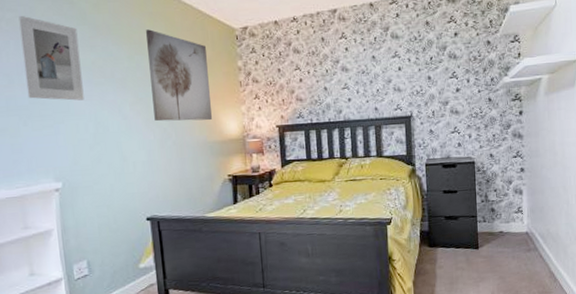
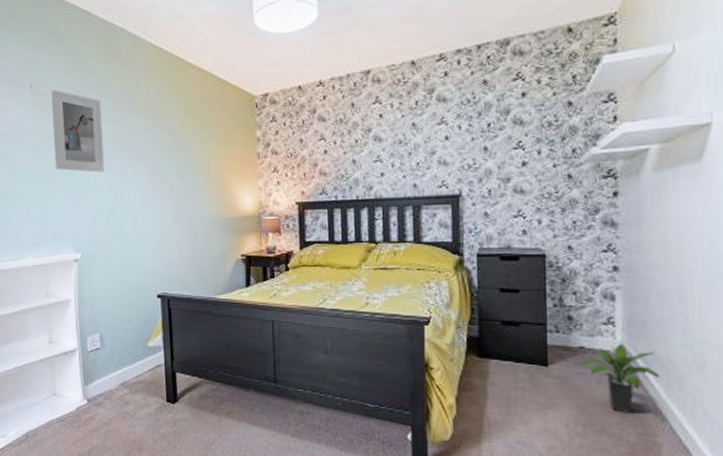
wall art: present [146,29,212,122] -> none [165,99,227,195]
potted plant: none [501,226,552,279] -> present [581,344,660,413]

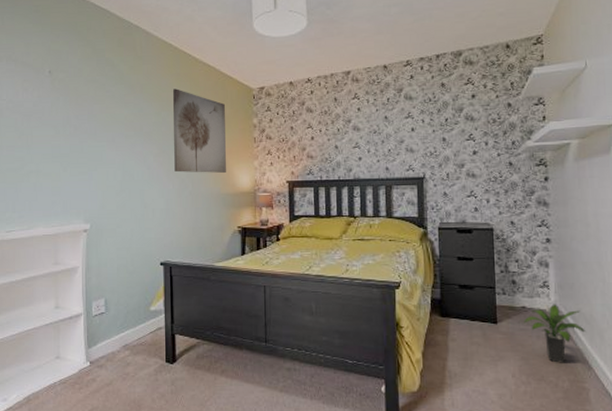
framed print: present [51,90,104,172] -> none [69,76,116,151]
wall art: none [165,99,227,195] -> present [173,88,226,173]

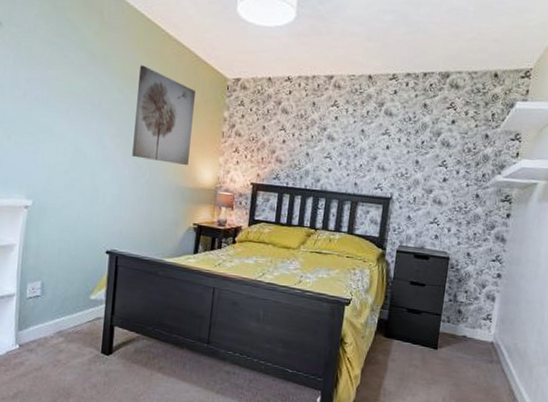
potted plant: present [524,304,585,363] -> none [462,335,517,392]

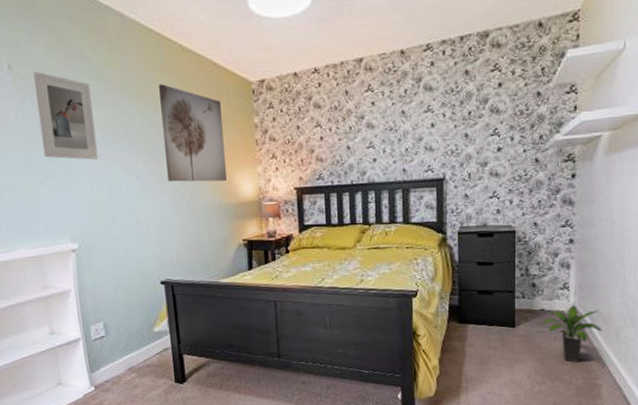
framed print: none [16,32,75,124] -> present [33,72,98,160]
potted plant: none [462,335,517,392] -> present [542,305,602,362]

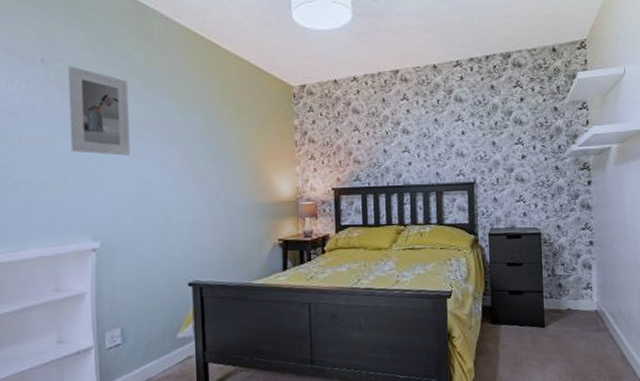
wall art: present [159,84,227,182] -> none [200,84,264,181]
potted plant: present [542,305,602,362] -> none [569,304,624,362]

